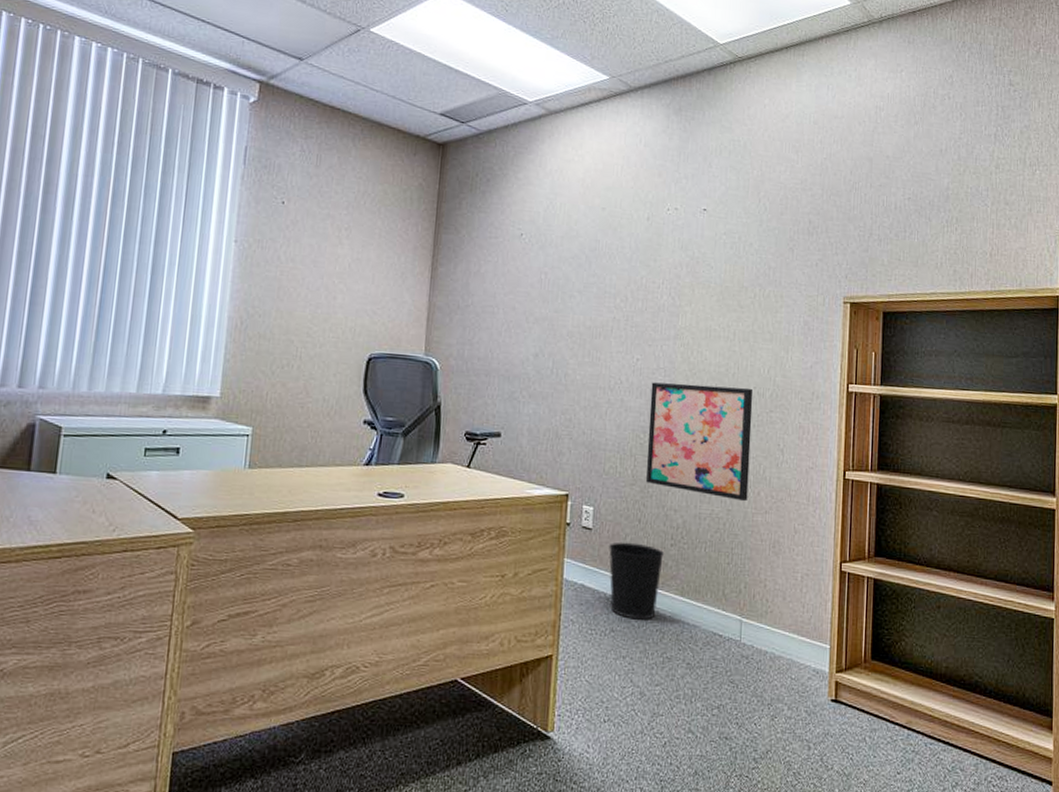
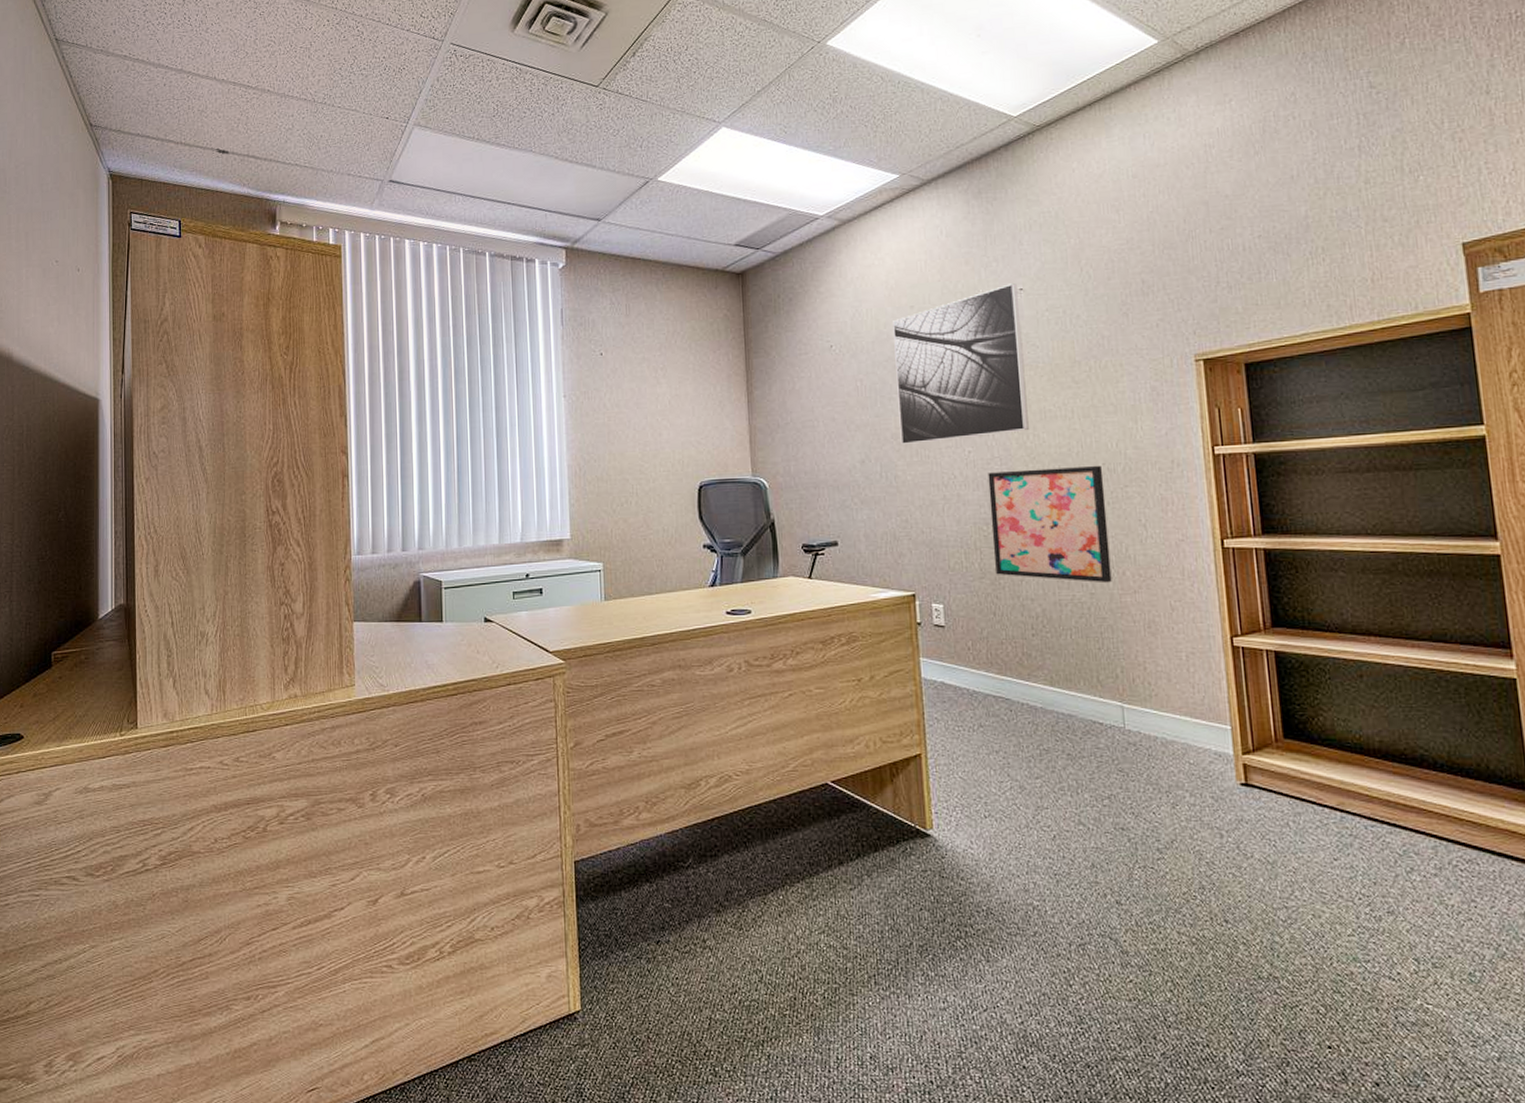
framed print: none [575,202,701,347] -> present [893,283,1029,444]
wastebasket: present [609,542,665,620] -> none [965,636,1027,713]

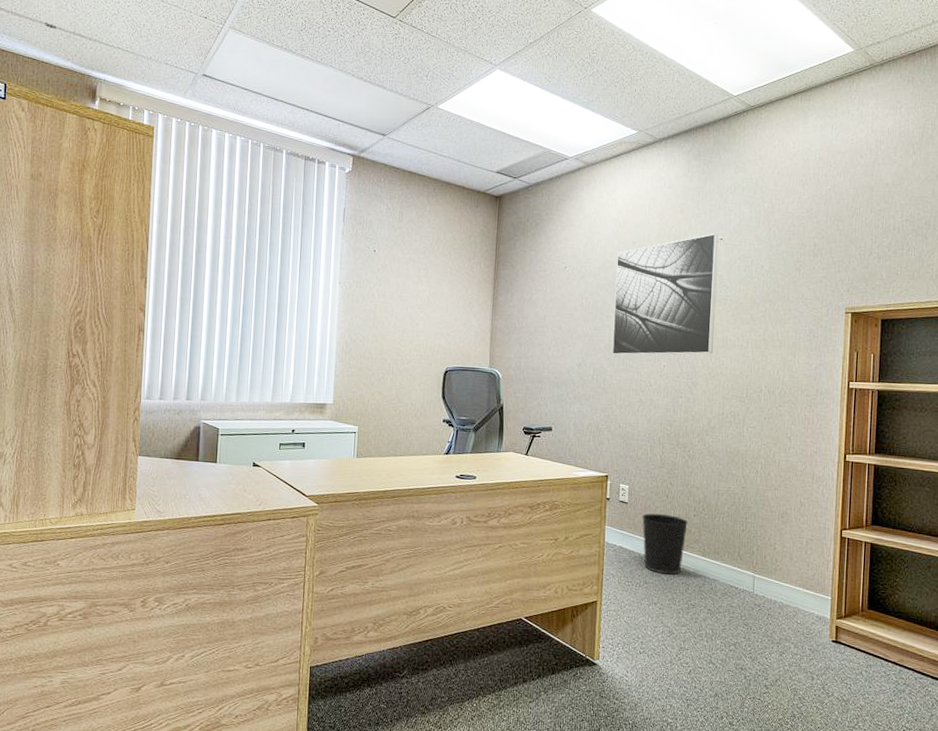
wastebasket: none [965,636,1027,713] -> present [642,513,689,575]
wall art: present [987,466,1112,583] -> none [673,384,765,481]

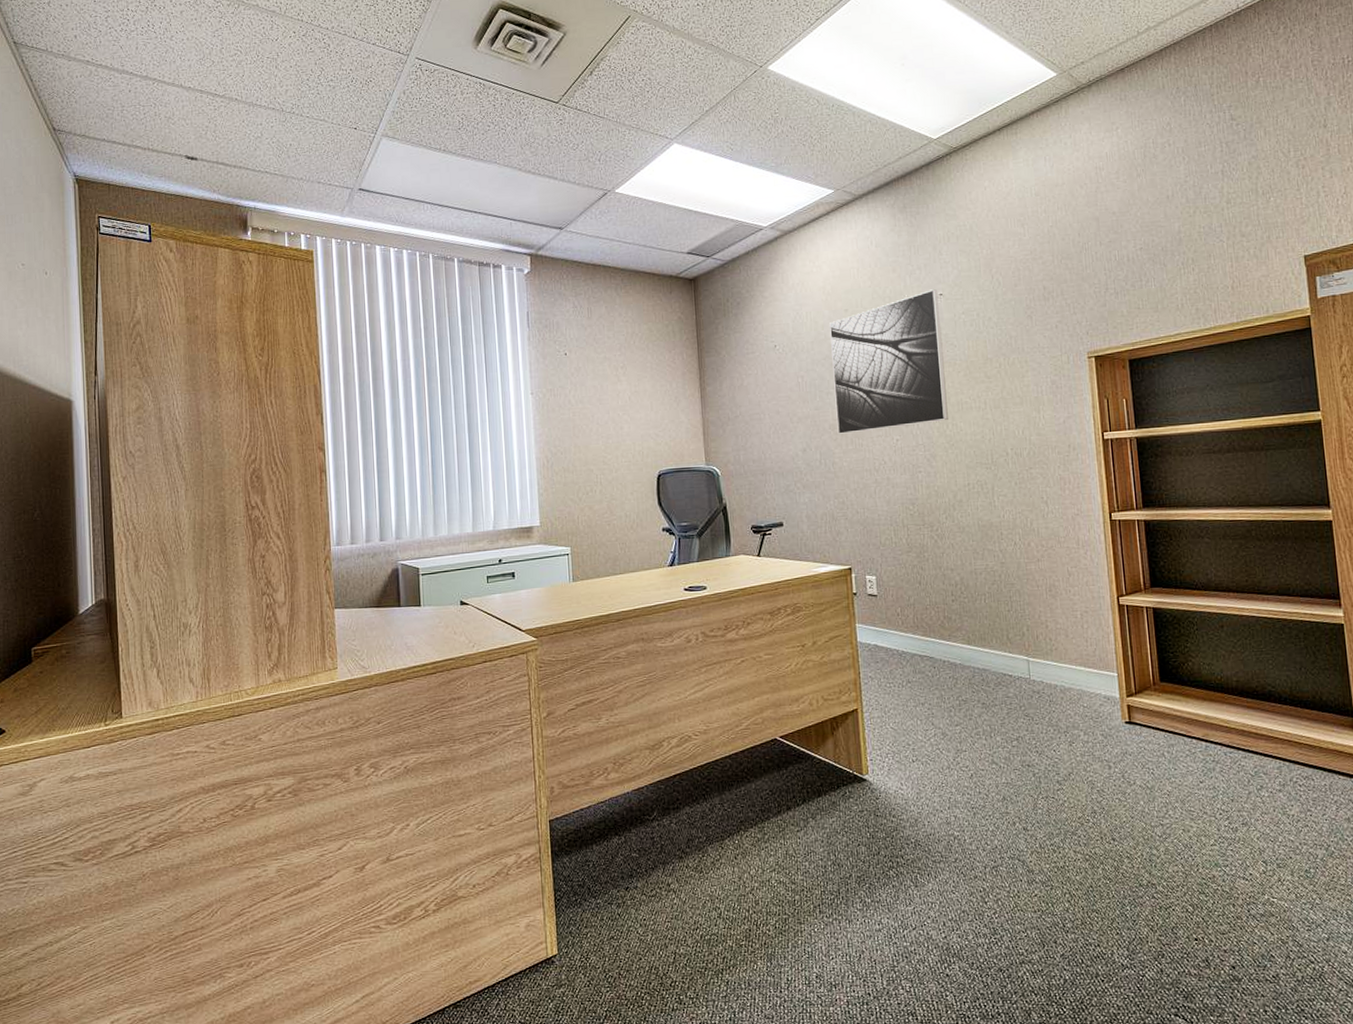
wastebasket: present [642,513,689,575] -> none [895,603,948,670]

